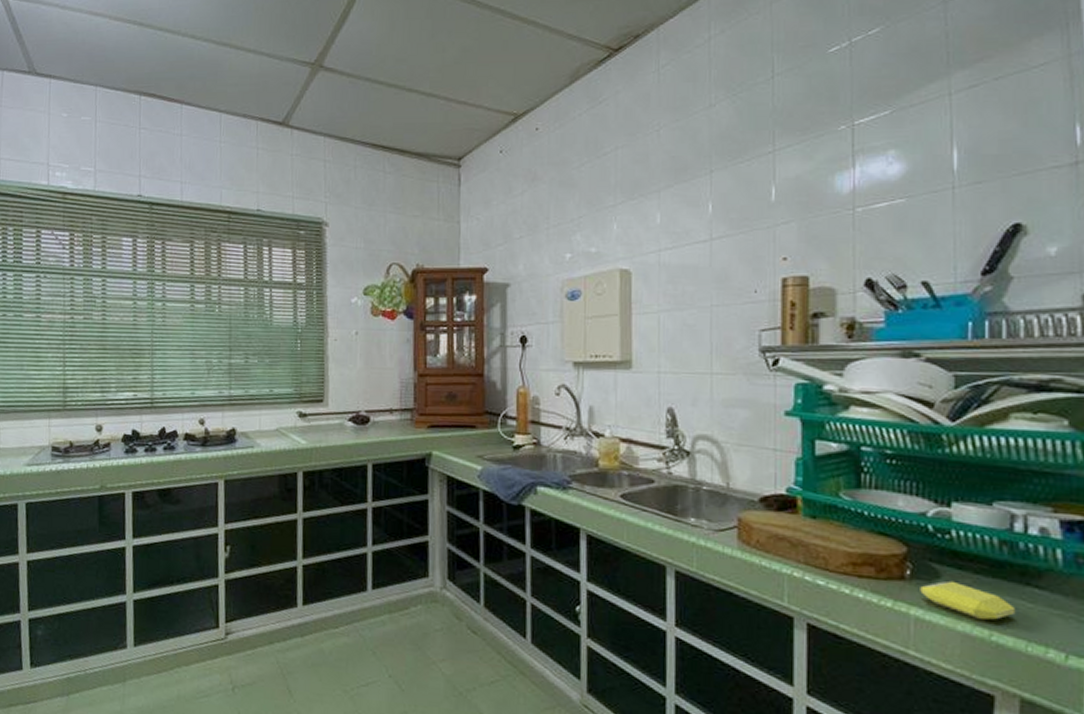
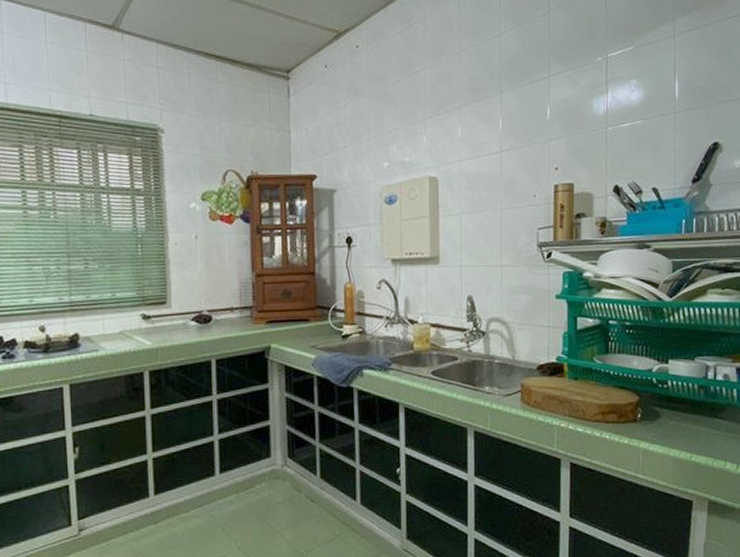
soap bar: present [920,580,1016,620] -> none [647,419,708,447]

